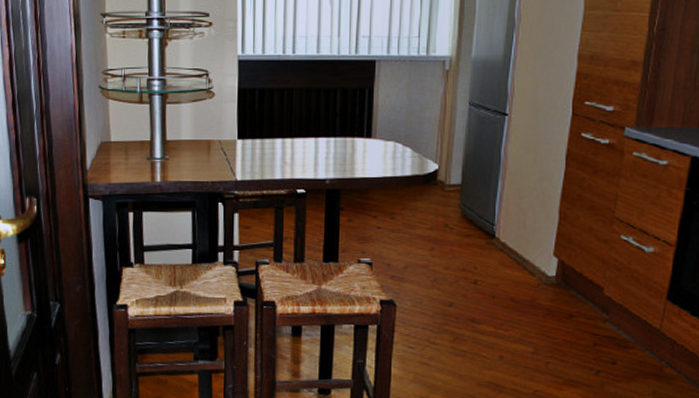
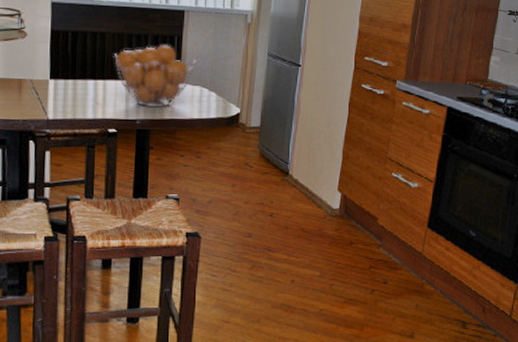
fruit basket: none [302,98,388,166] -> present [114,44,195,108]

